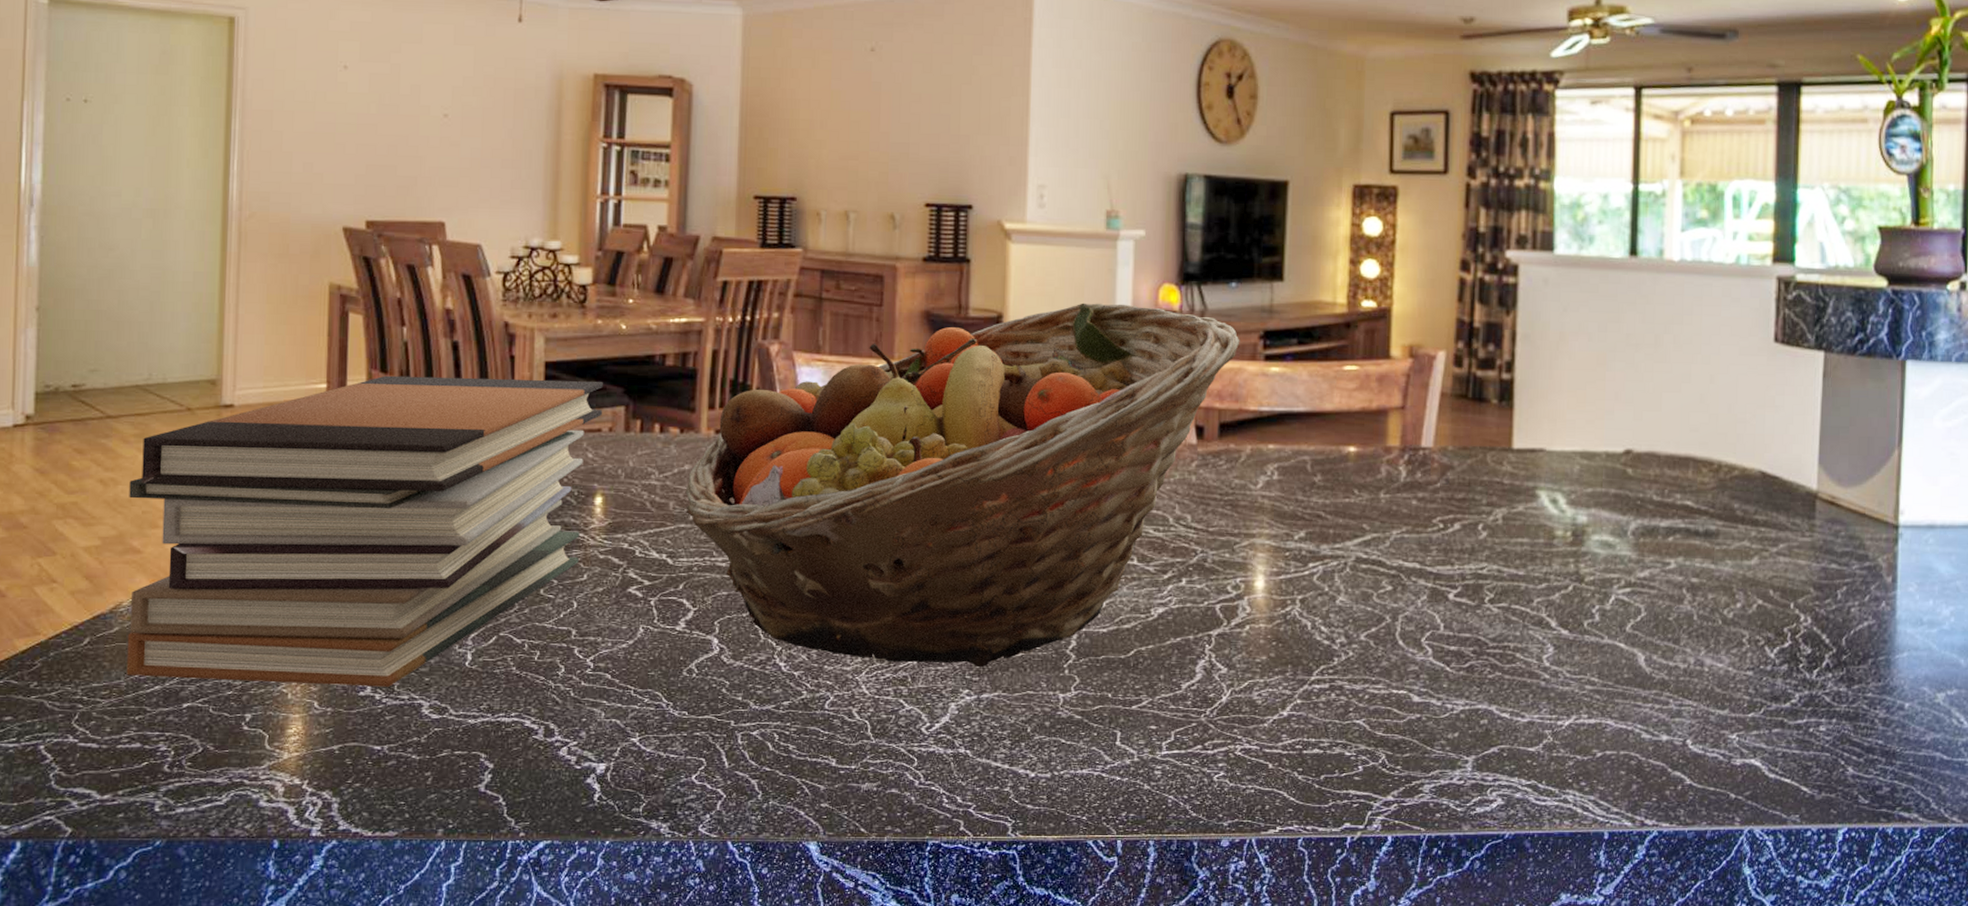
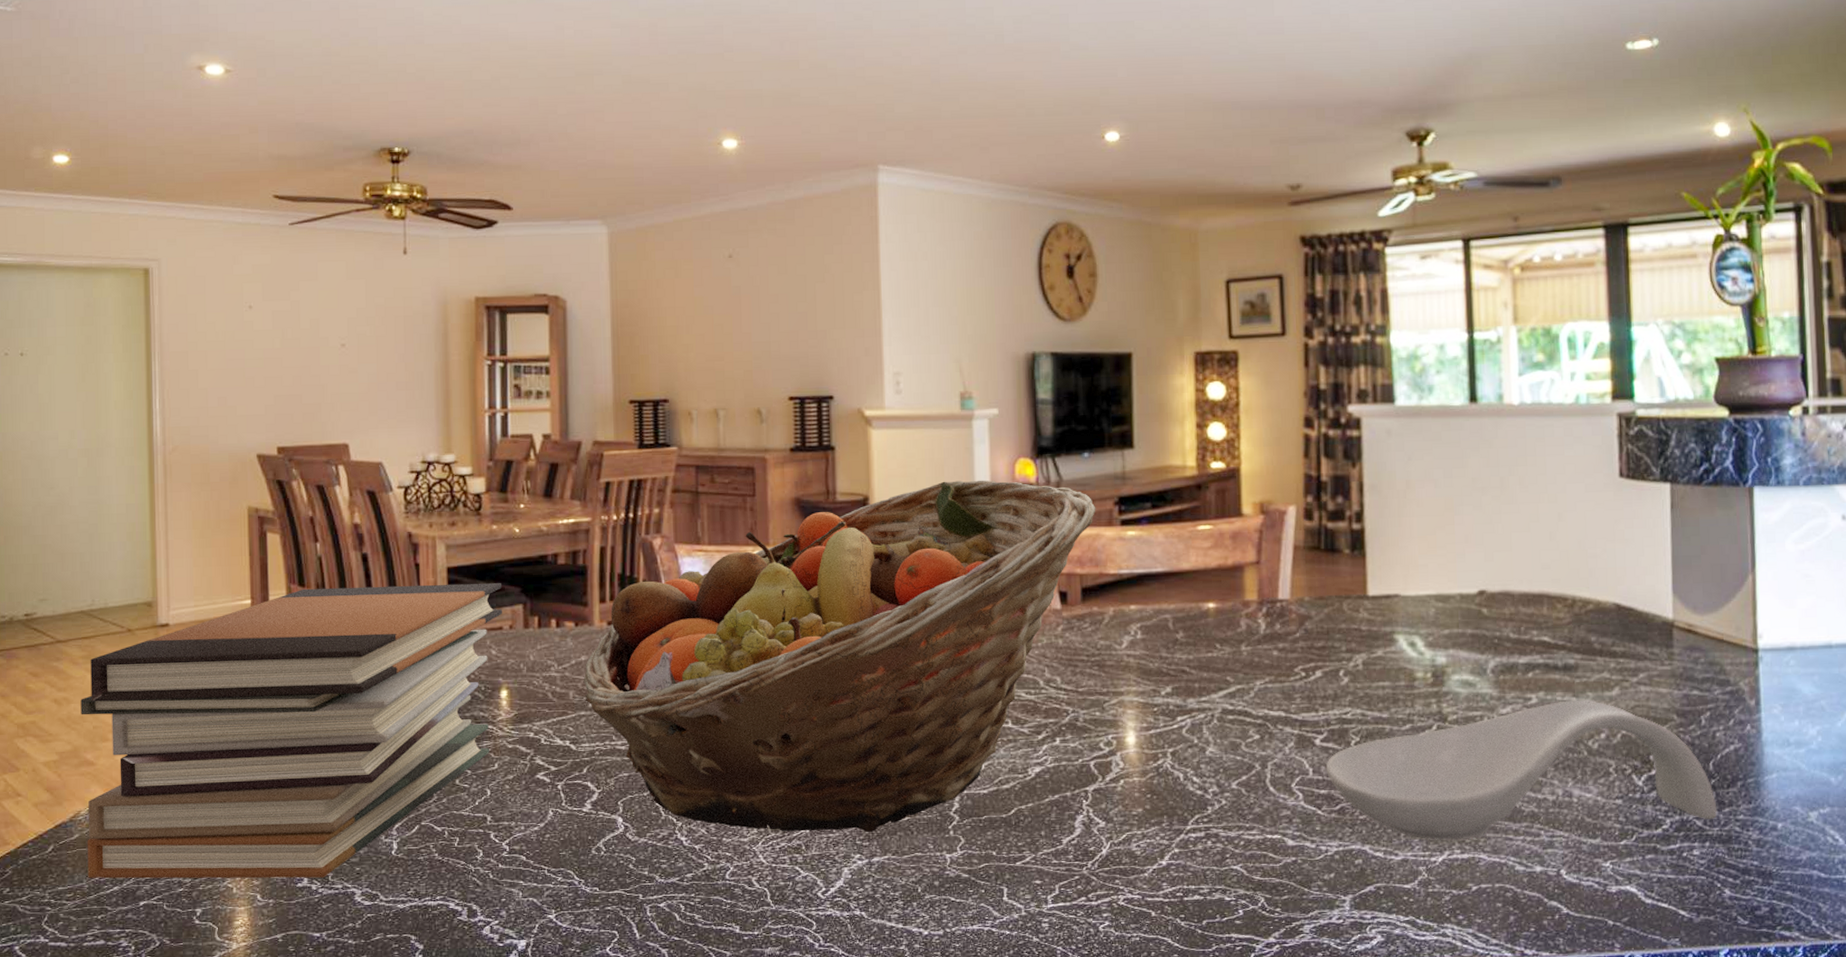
spoon rest: none [1457,567,1847,706] -> present [1325,700,1718,842]

